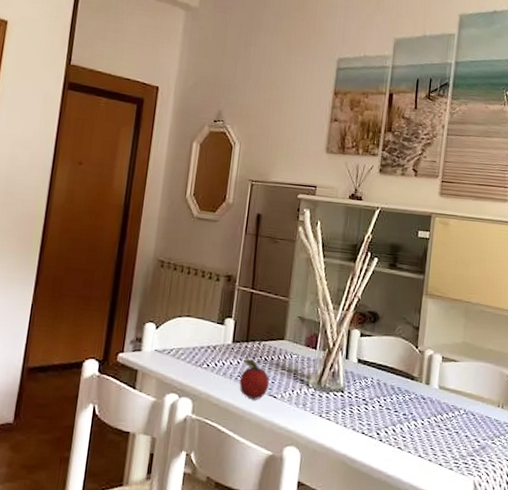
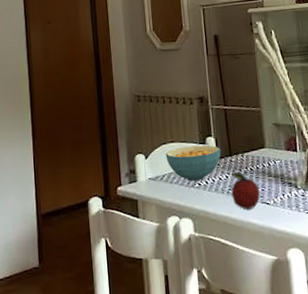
cereal bowl: none [178,323,239,361] -> present [165,145,221,181]

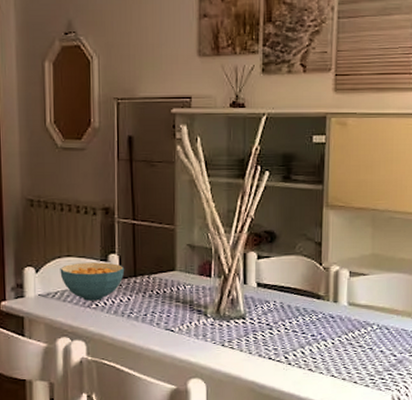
fruit: present [229,172,260,210] -> none [132,295,164,336]

